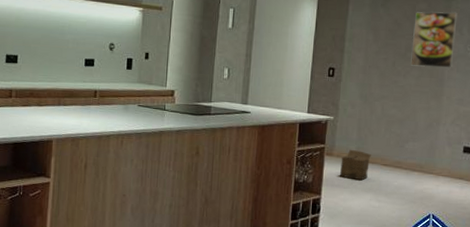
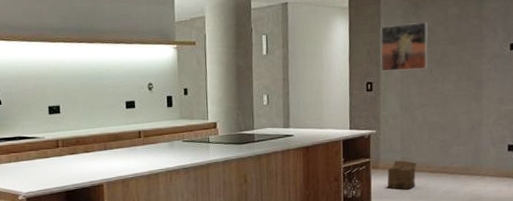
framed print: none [345,13,395,61] -> present [380,22,429,72]
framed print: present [410,11,458,69] -> none [447,12,491,71]

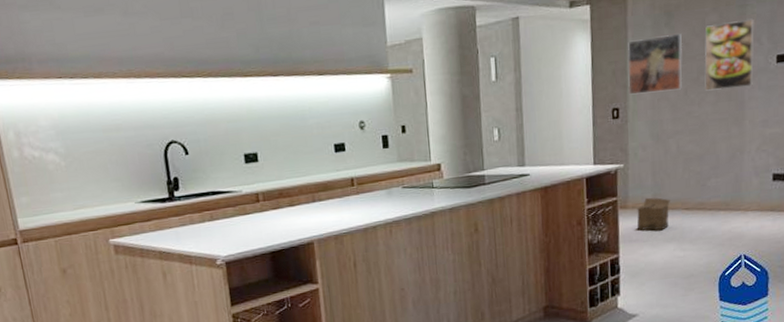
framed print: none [447,12,491,71] -> present [704,18,755,91]

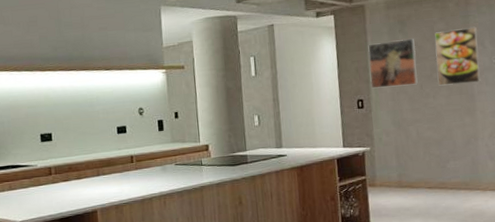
cardboard box: present [636,197,671,231] -> none [384,177,415,207]

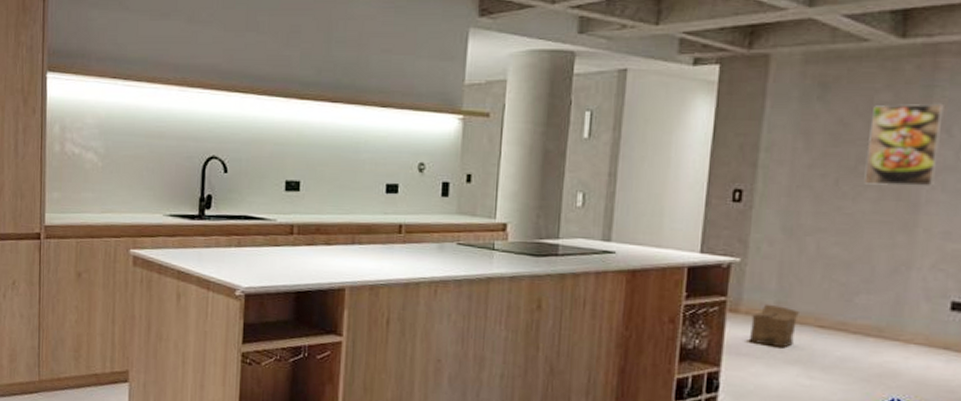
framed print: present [368,39,418,89] -> none [758,111,840,178]
cardboard box: none [384,177,415,207] -> present [748,303,801,349]

